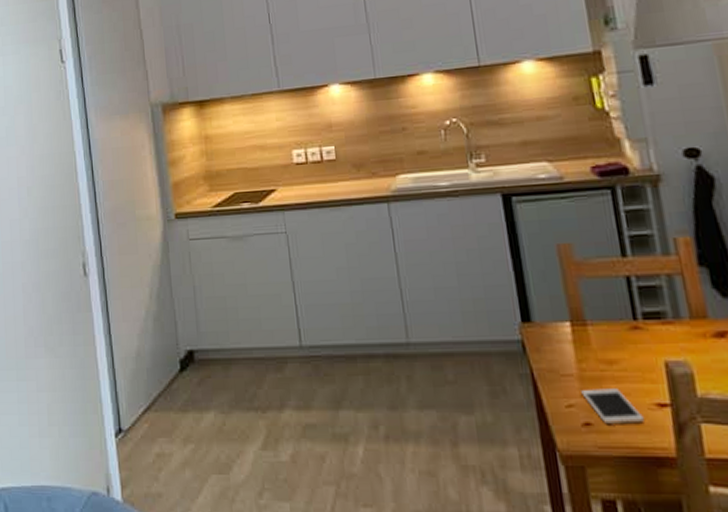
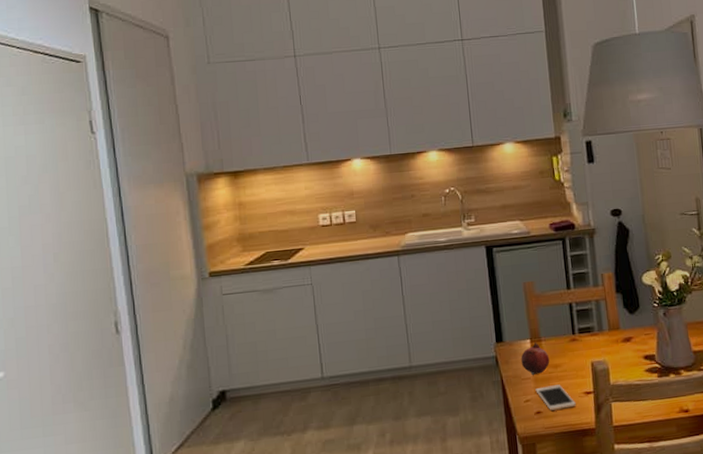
fruit: none [558,326,601,372] -> present [521,342,550,376]

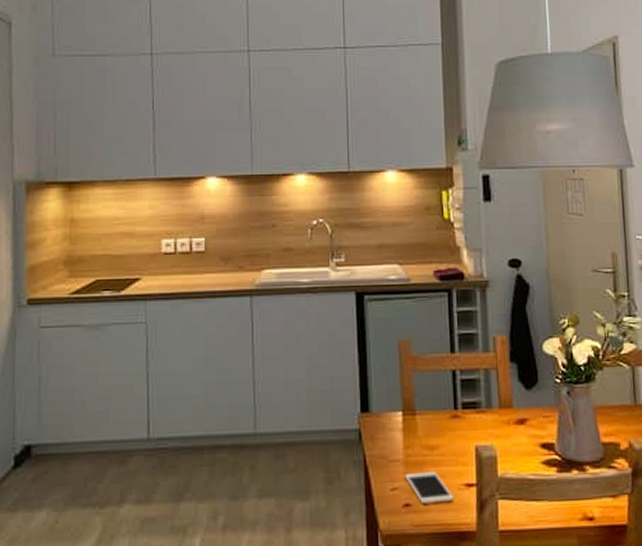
fruit: present [521,342,550,376] -> none [389,416,425,458]

